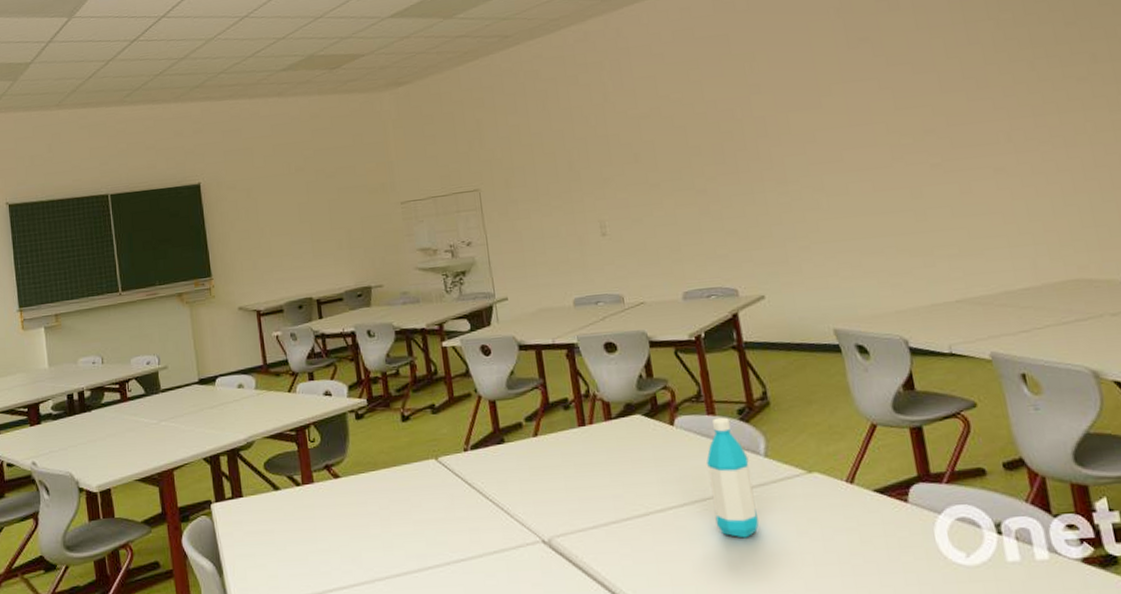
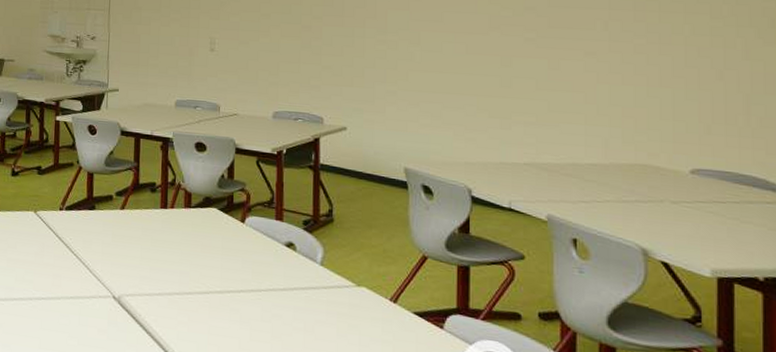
water bottle: present [706,417,759,538] -> none [266,223,305,330]

